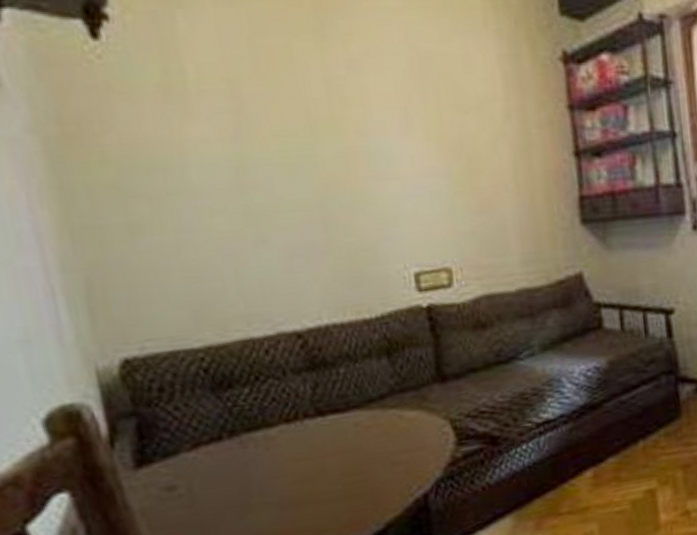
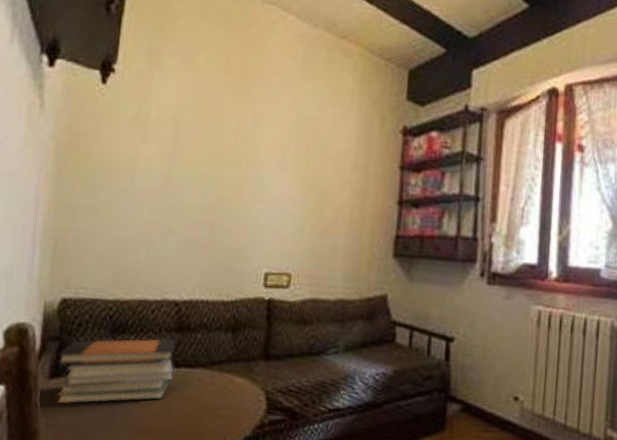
book stack: none [138,381,320,499] -> present [55,338,175,405]

